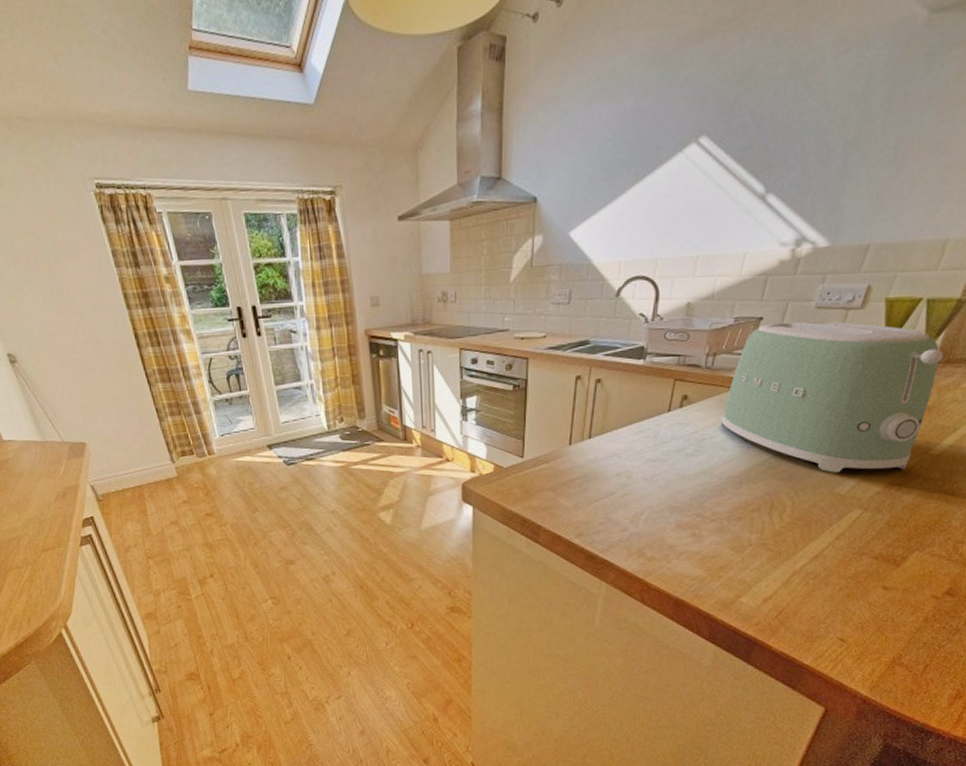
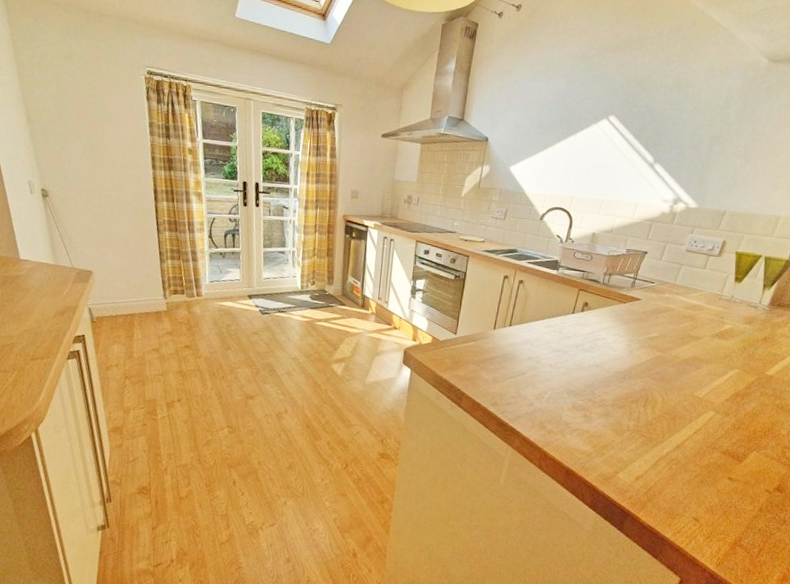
toaster: present [720,321,943,473] -> none [611,257,776,384]

